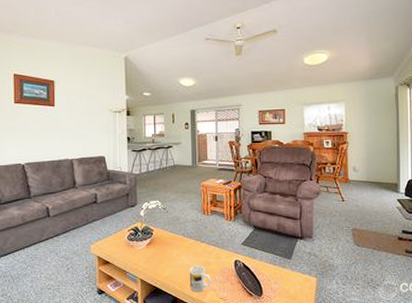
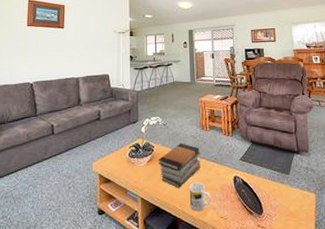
book stack: none [158,227,202,271] -> present [158,143,201,188]

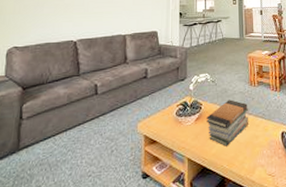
mug: present [190,182,211,212] -> none [238,139,259,170]

